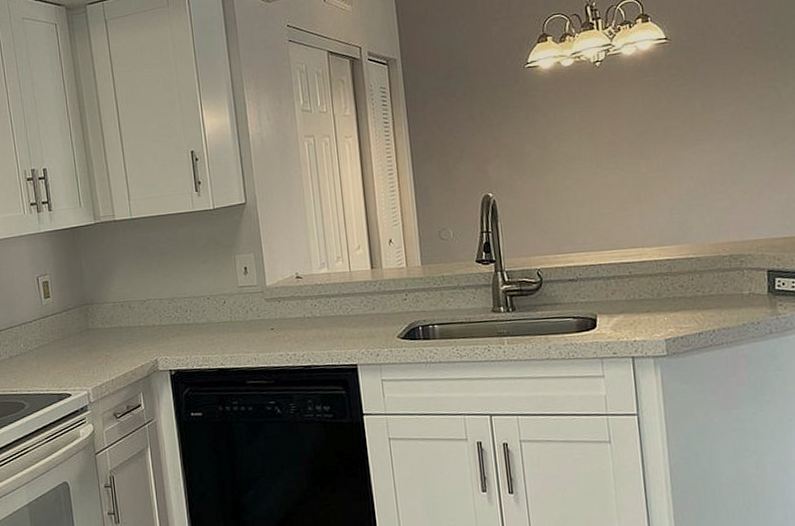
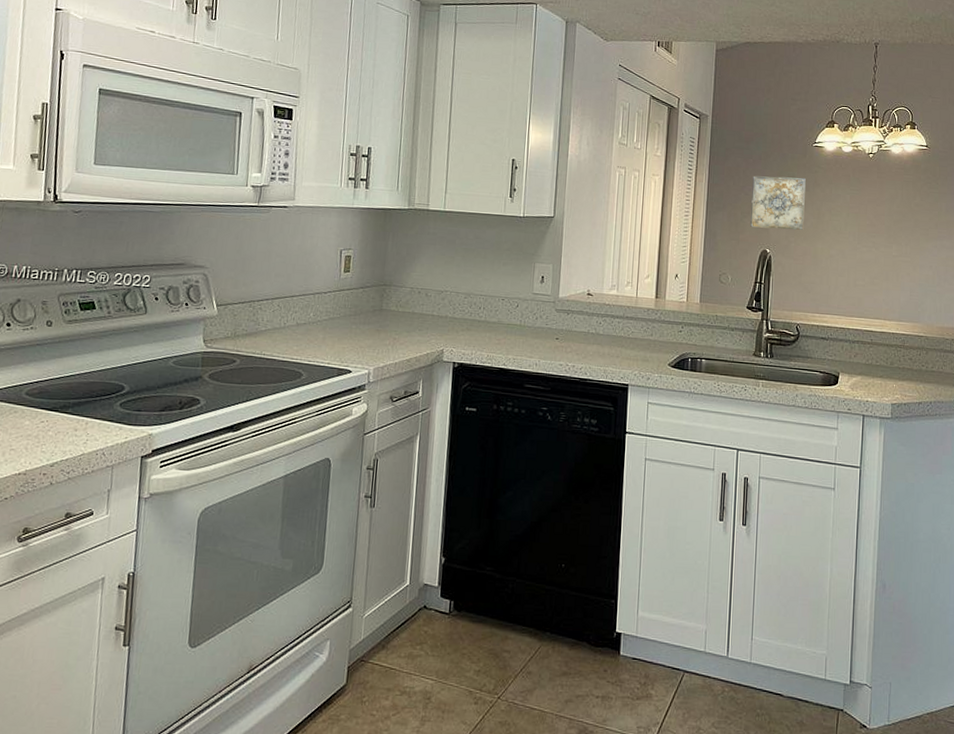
wall art: none [459,106,529,173] -> present [750,175,806,230]

